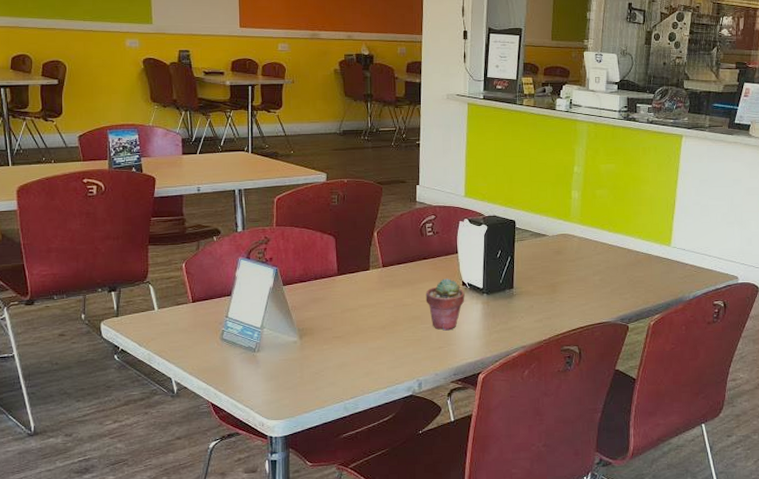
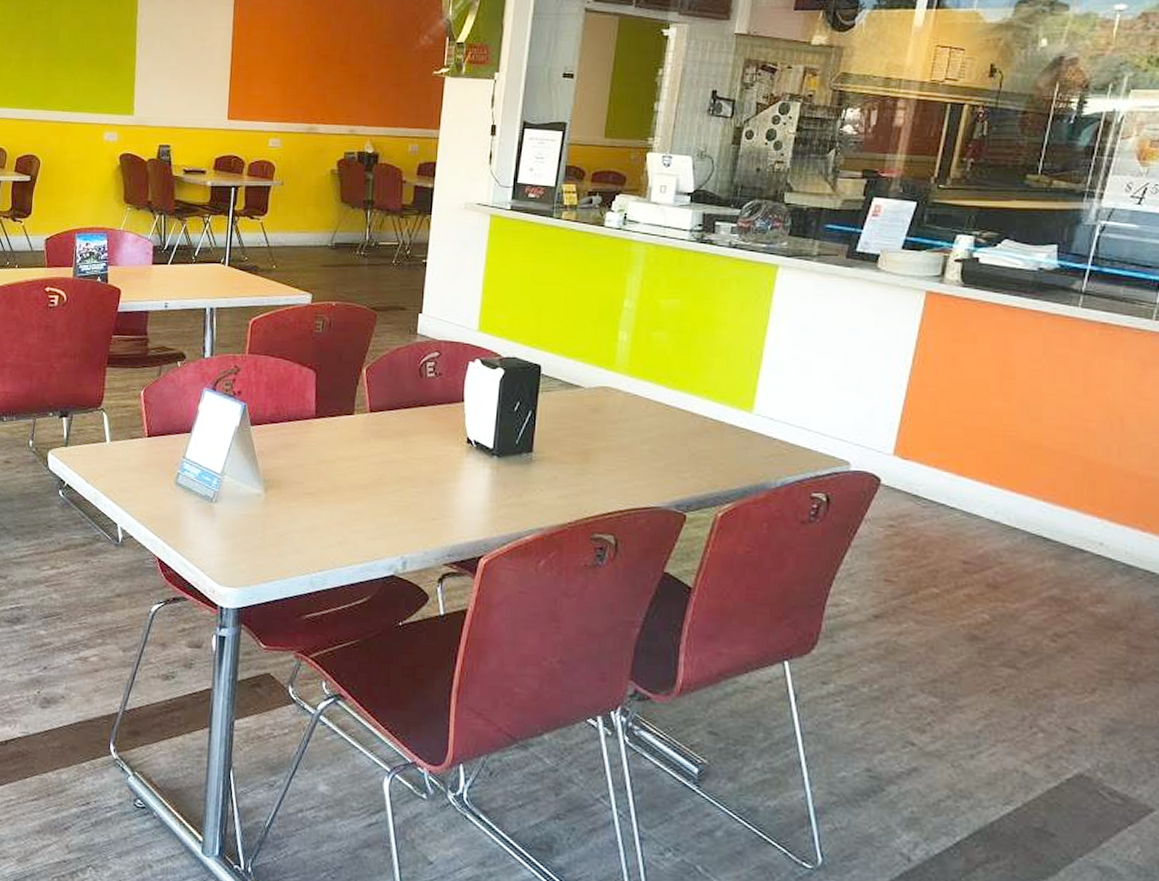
potted succulent: present [425,277,465,331] -> none [419,431,469,499]

